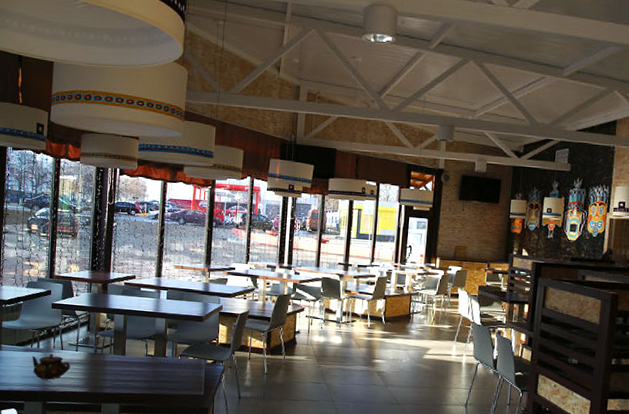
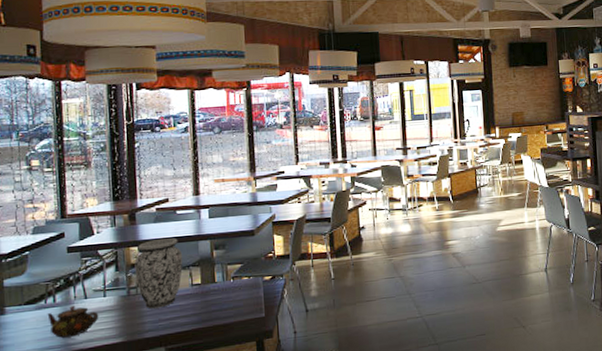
vase: none [102,309,142,370] -> present [134,237,183,309]

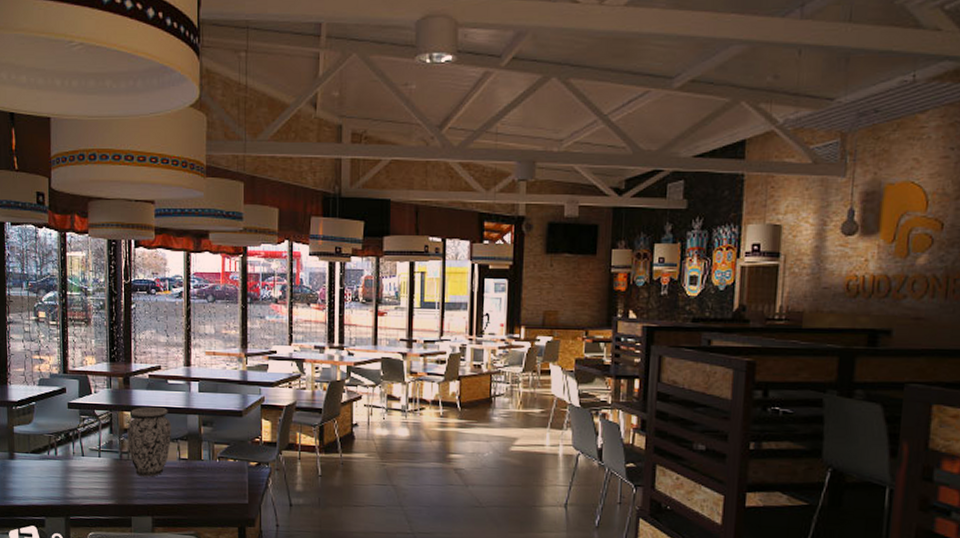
teapot: present [47,305,99,338] -> none [49,461,94,491]

